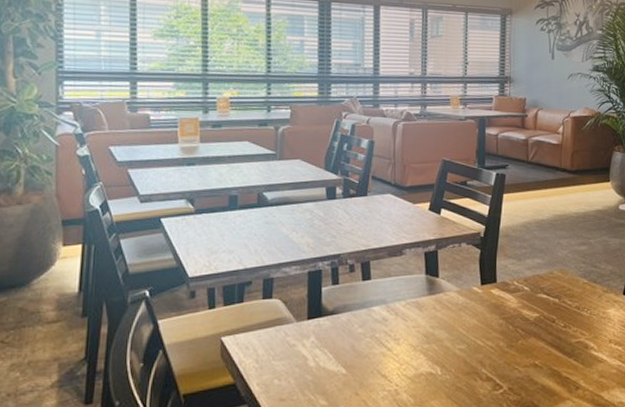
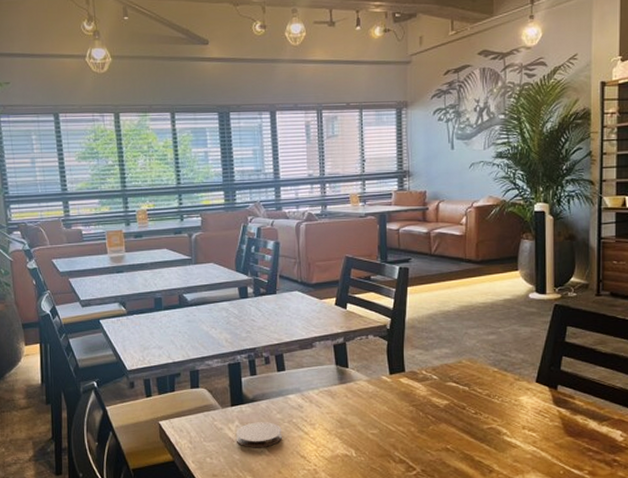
coaster: none [310,337,363,367] -> present [235,422,282,448]

